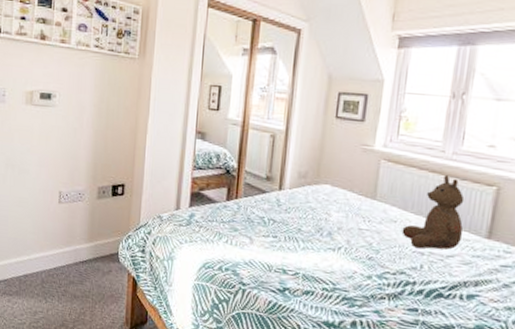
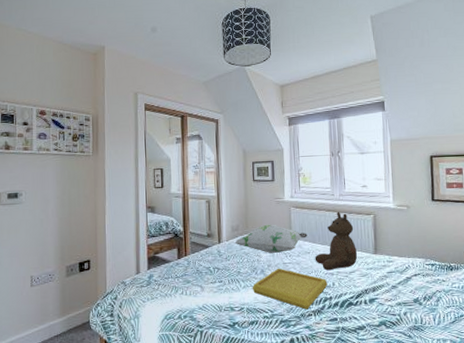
decorative pillow: none [299,176,398,216] -> present [234,224,308,253]
serving tray: none [313,233,414,291] -> present [252,268,328,310]

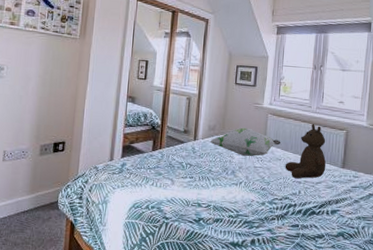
serving tray: present [252,268,328,310] -> none [221,171,294,214]

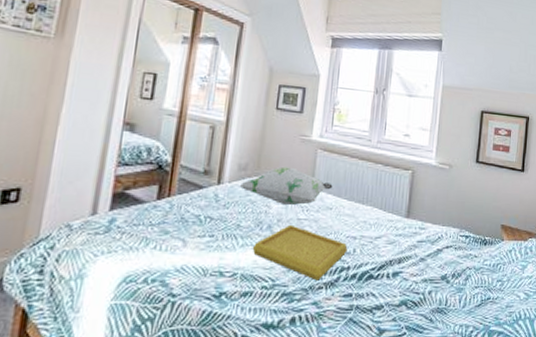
serving tray: none [221,171,294,214] -> present [252,224,348,281]
teddy bear: present [285,123,326,179] -> none [337,161,388,234]

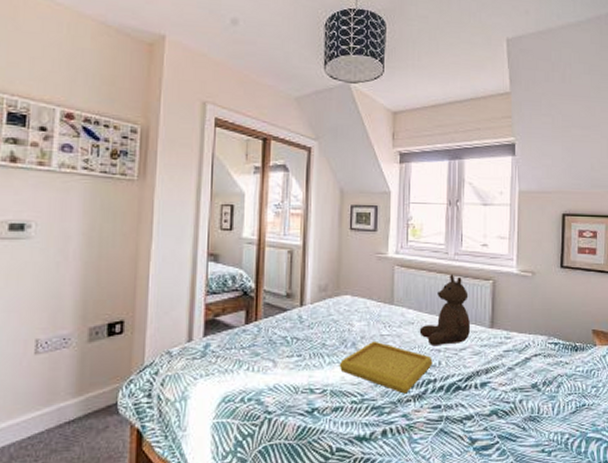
decorative pillow: present [239,166,333,205] -> none [321,285,413,322]
teddy bear: none [337,161,388,234] -> present [419,274,471,347]

